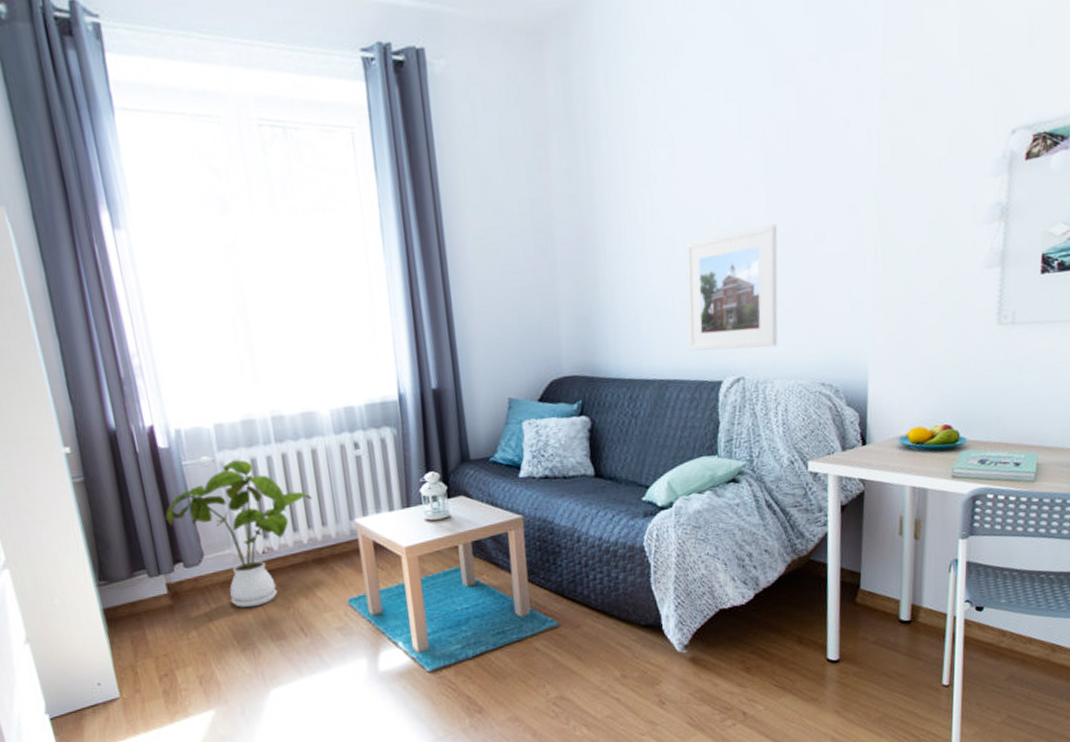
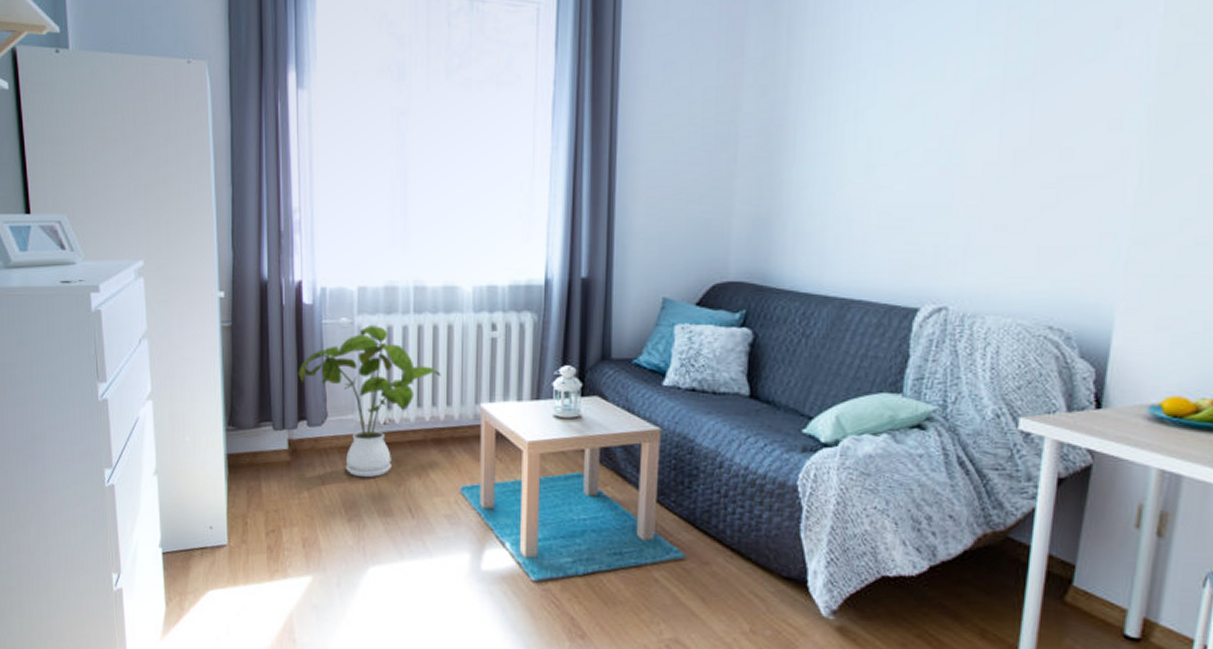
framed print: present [685,224,778,351] -> none [882,134,1012,276]

